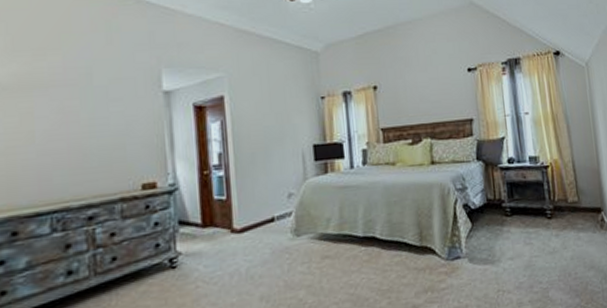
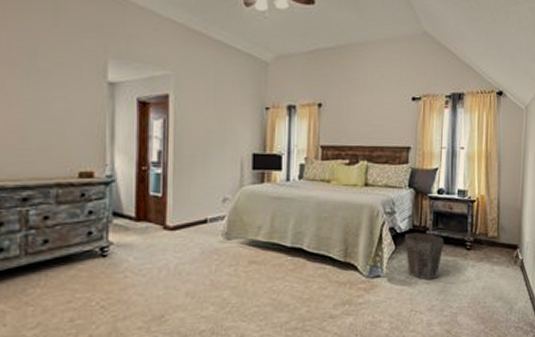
waste bin: none [479,206,523,256] -> present [404,233,445,280]

